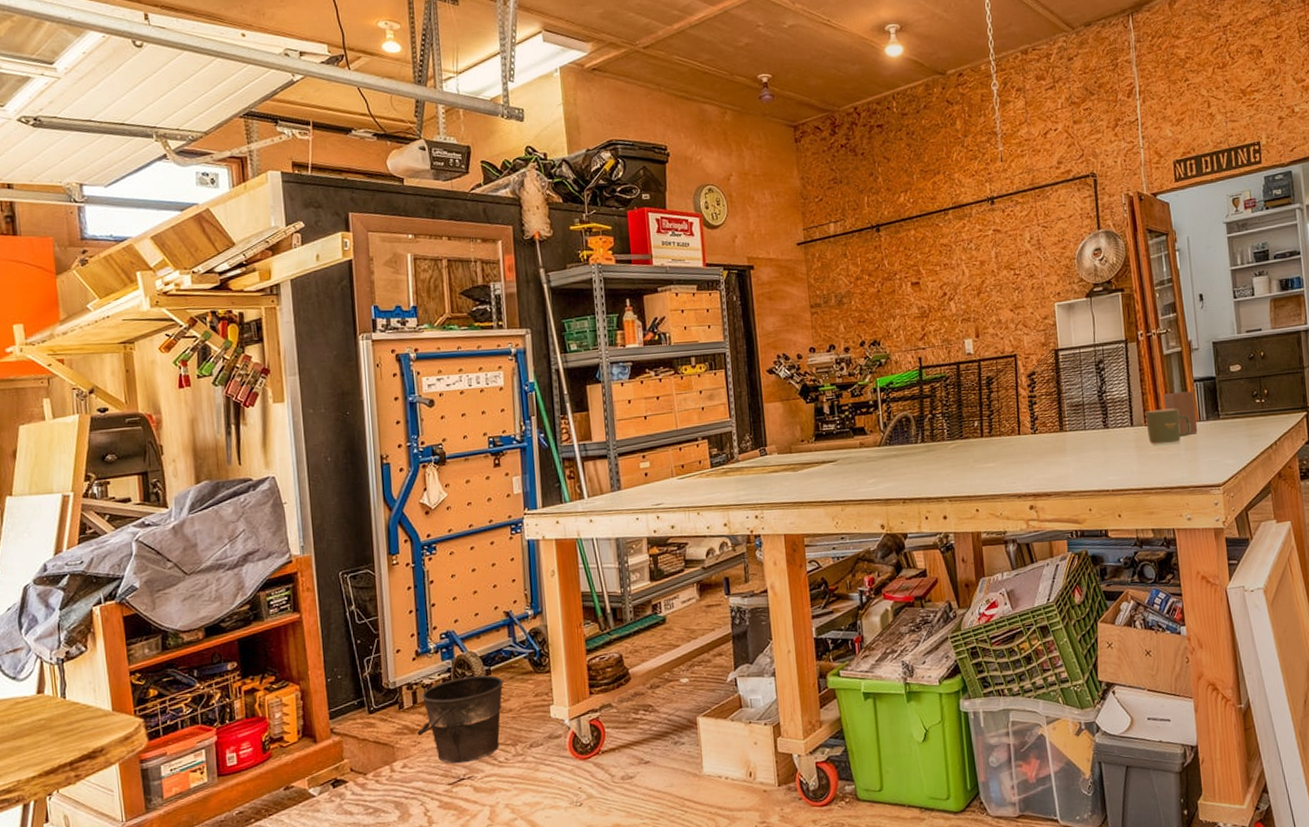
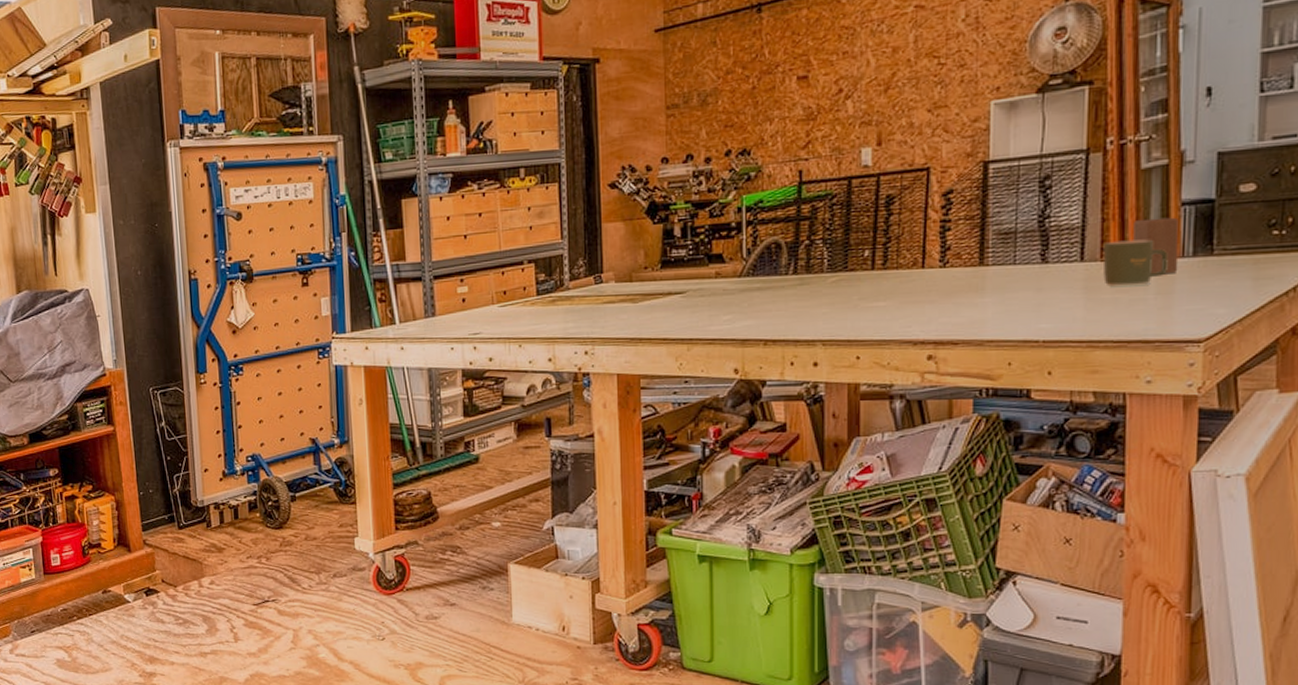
bucket: present [417,675,503,763] -> none [224,501,308,585]

